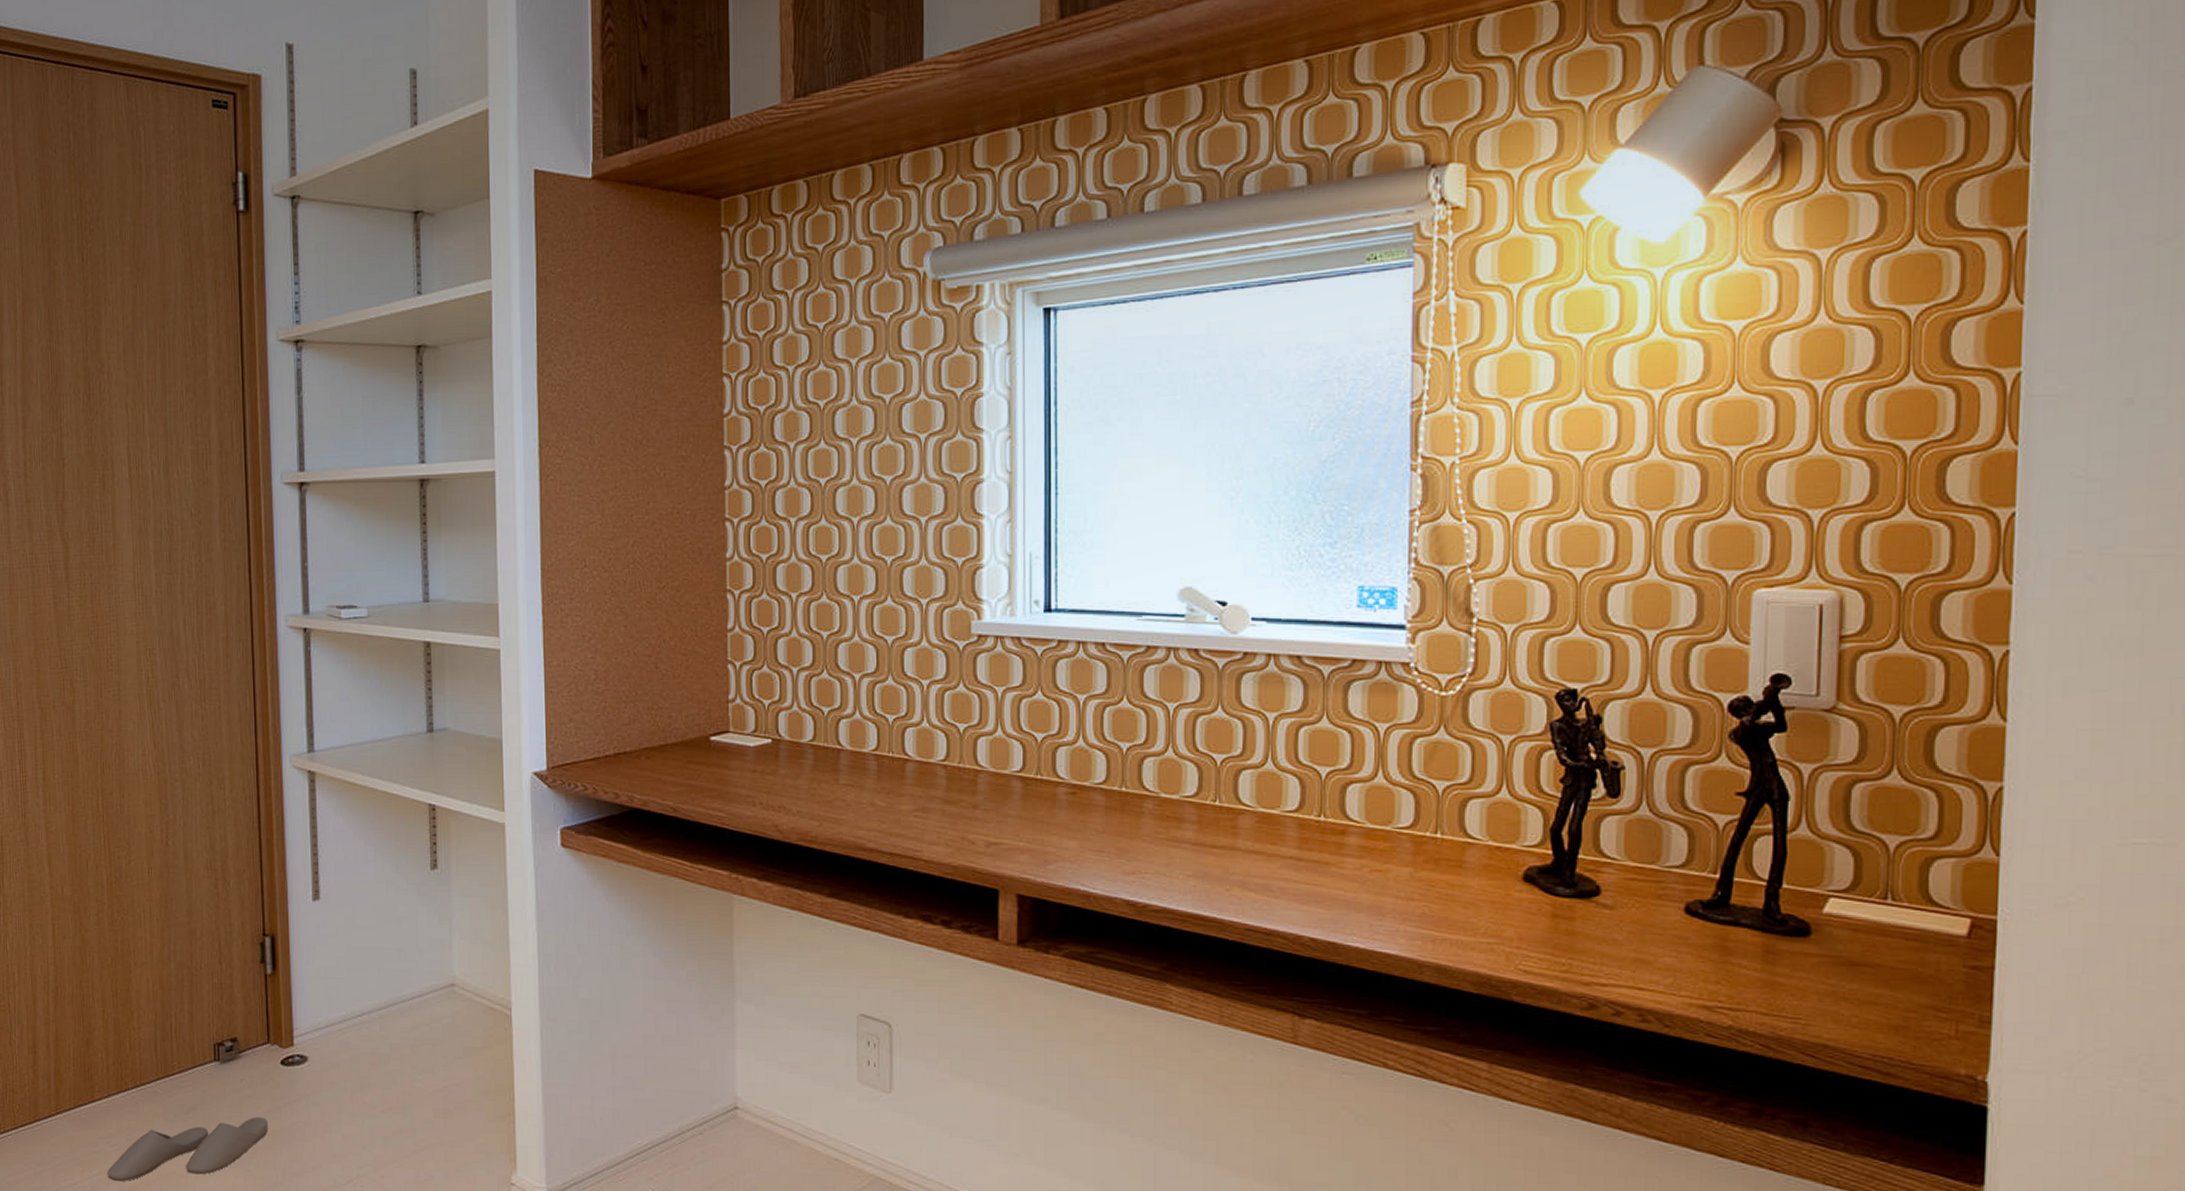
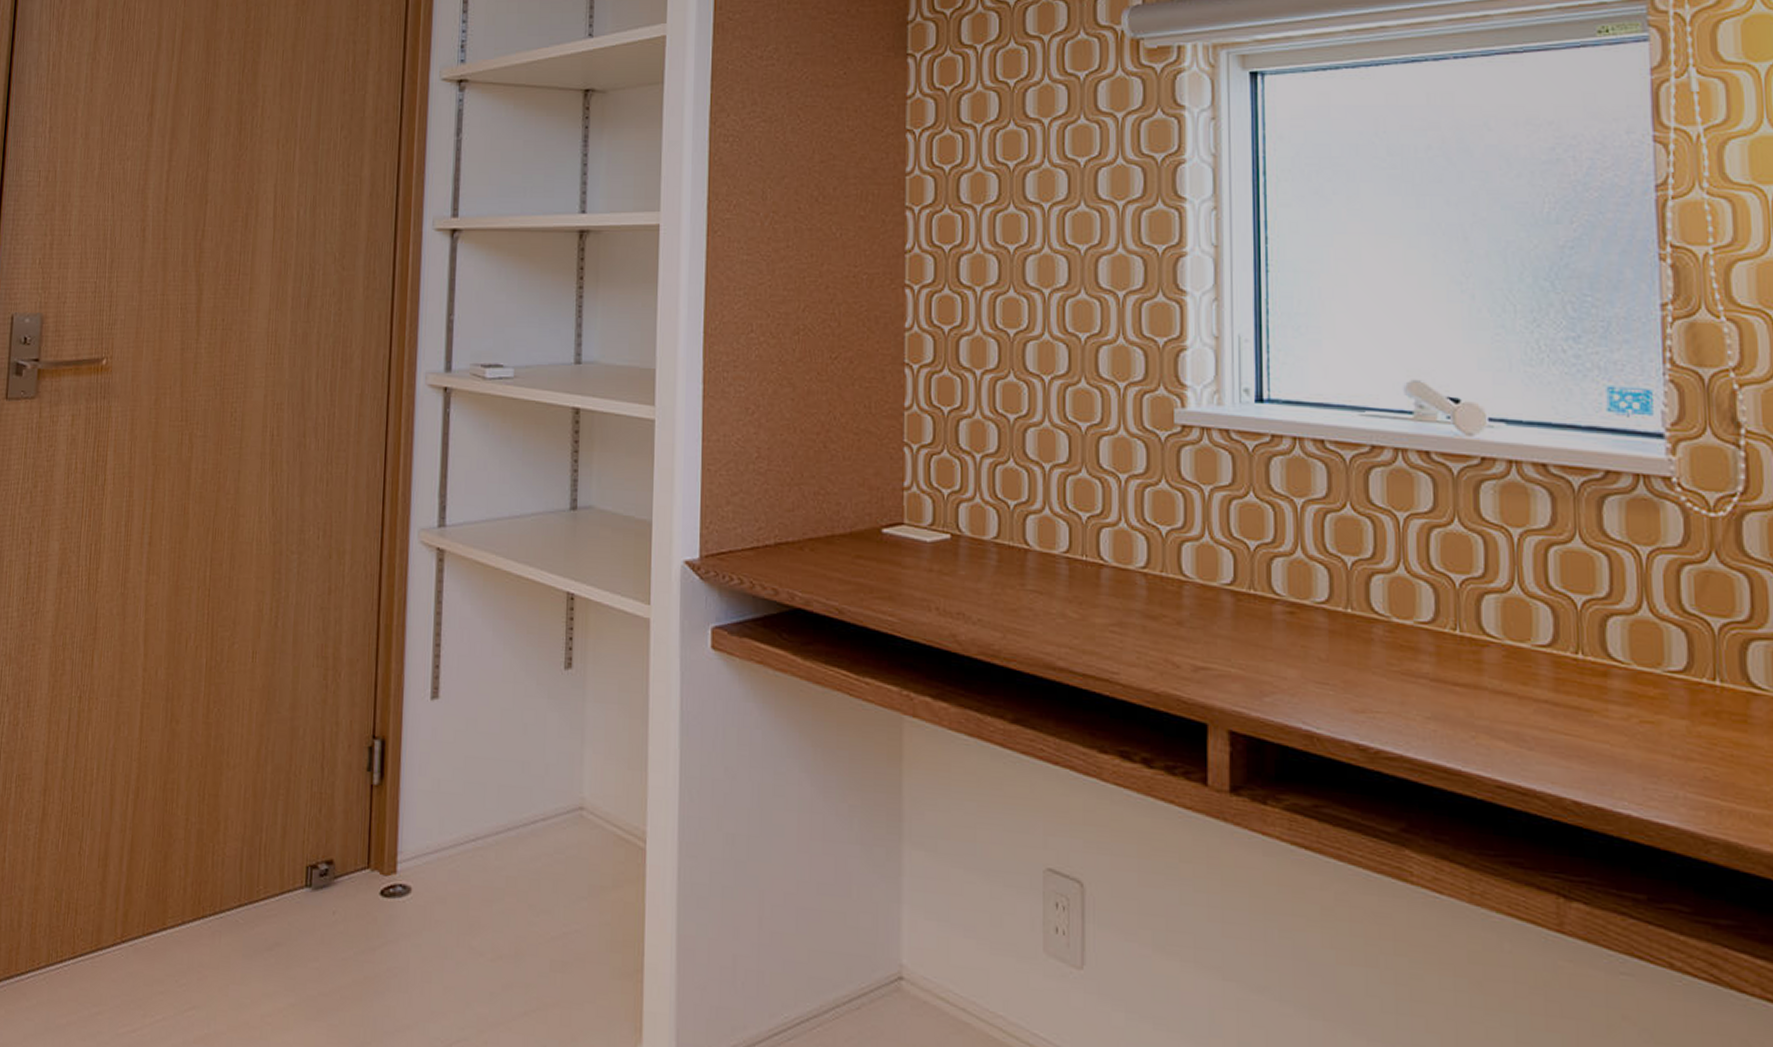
slippers: present [107,1117,268,1182] -> none [171,959,360,1032]

